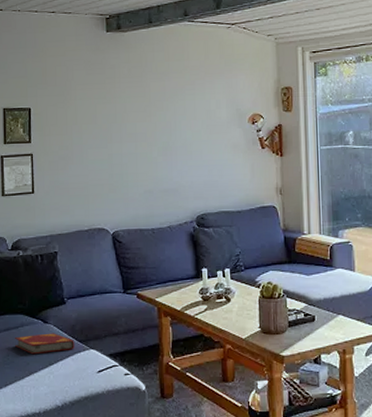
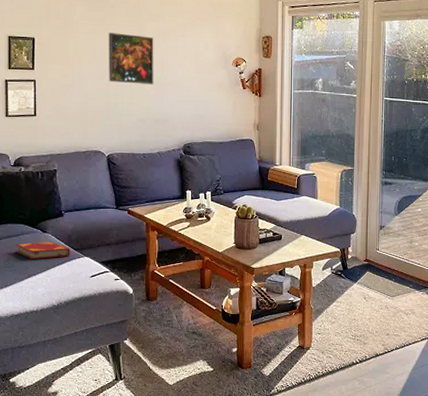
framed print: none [110,96,161,151] -> present [109,33,154,84]

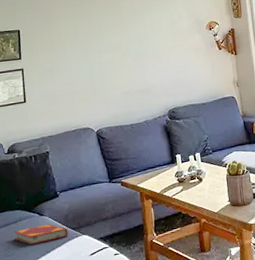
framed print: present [109,33,154,84] -> none [88,14,134,61]

